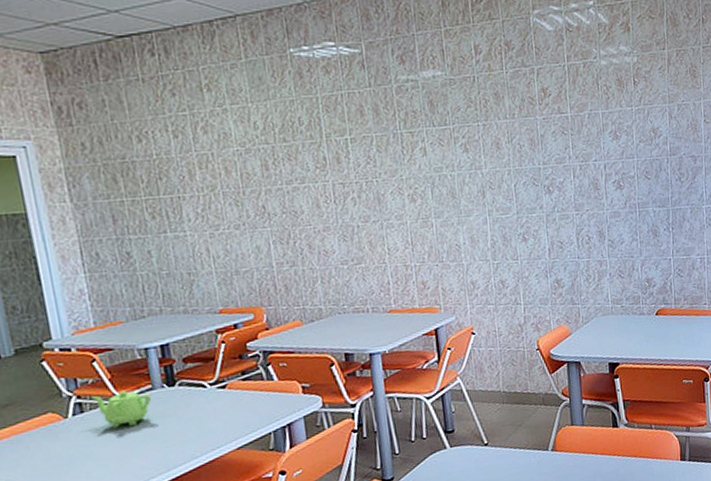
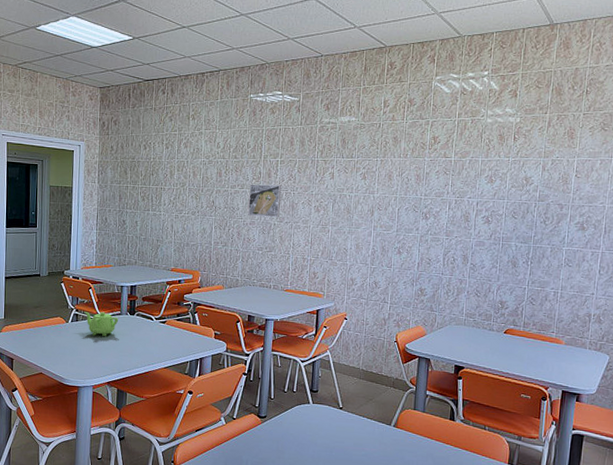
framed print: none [313,172,363,219] -> present [248,184,281,218]

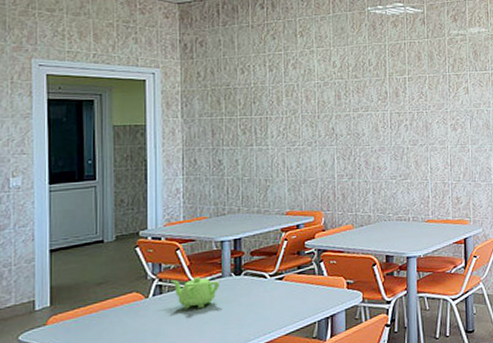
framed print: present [248,184,281,218] -> none [375,105,412,142]

